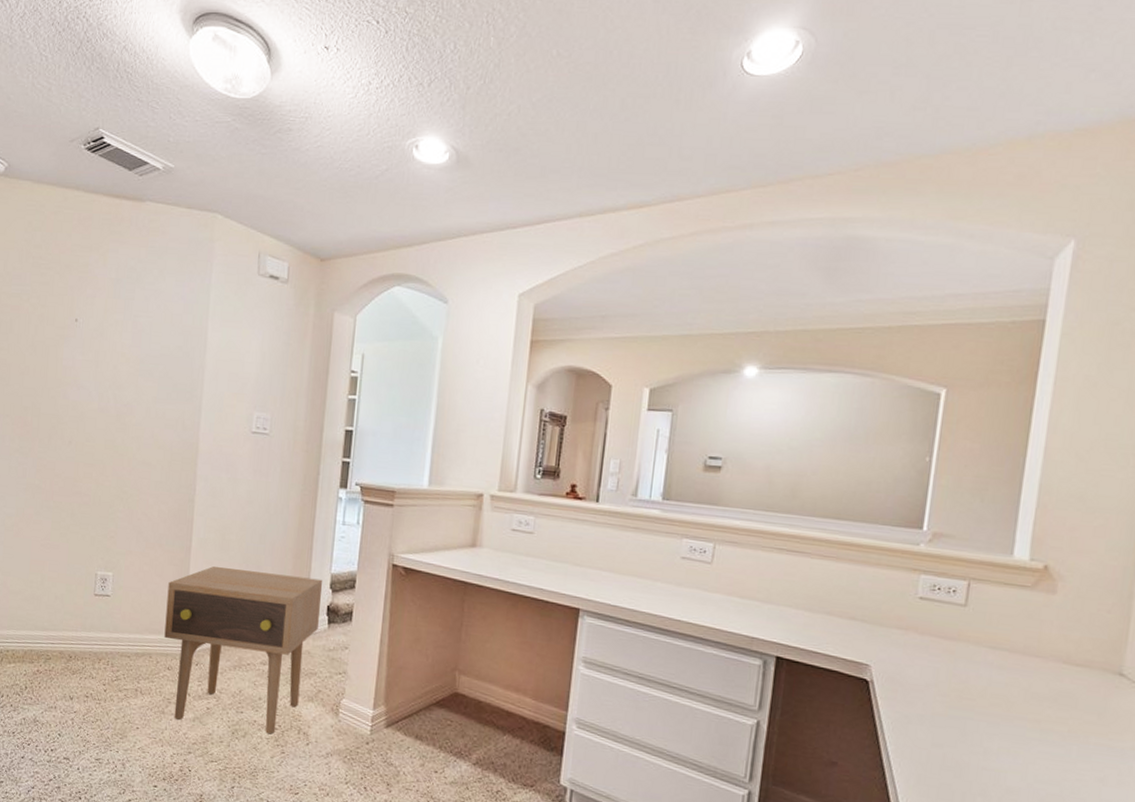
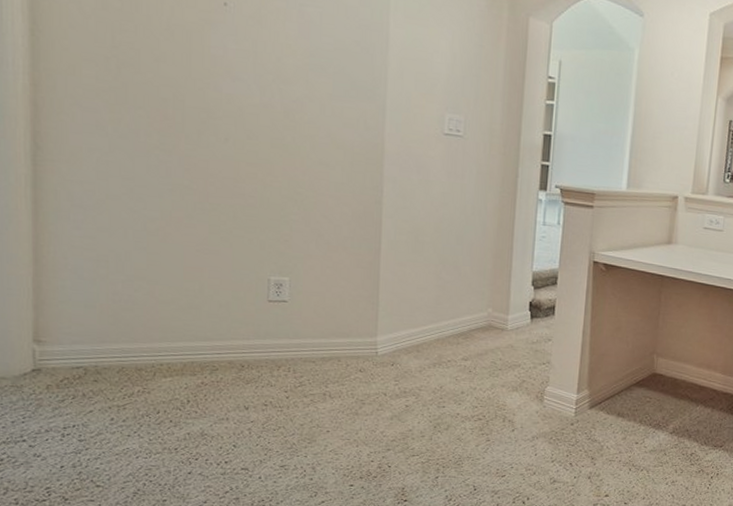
side table: present [164,565,322,735] -> none [354,267,524,425]

